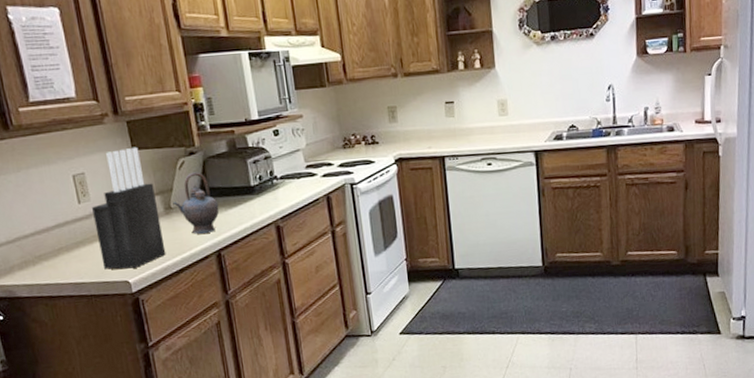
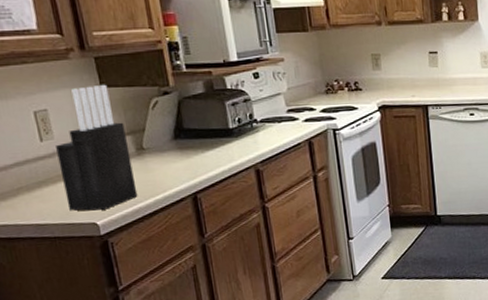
teapot: present [172,172,220,234] -> none [145,112,196,176]

